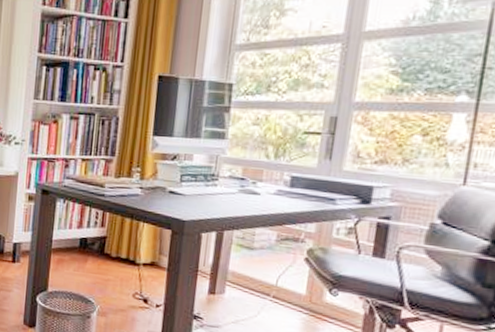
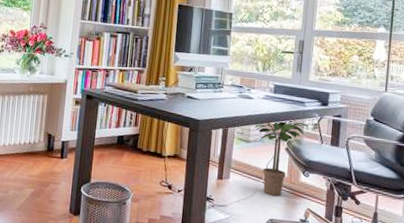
potted plant: none [260,221,338,318] -> present [254,119,307,196]

